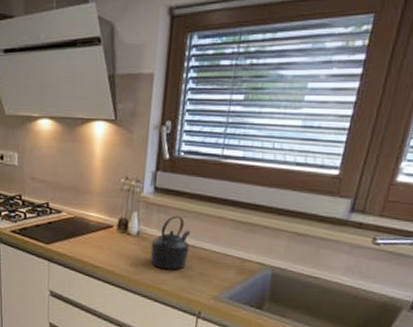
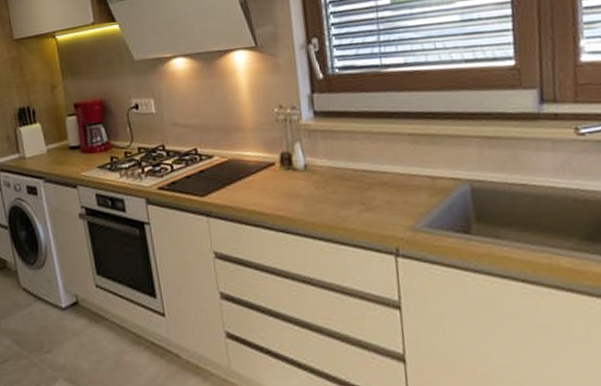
kettle: present [150,216,190,270] -> none [323,139,369,204]

